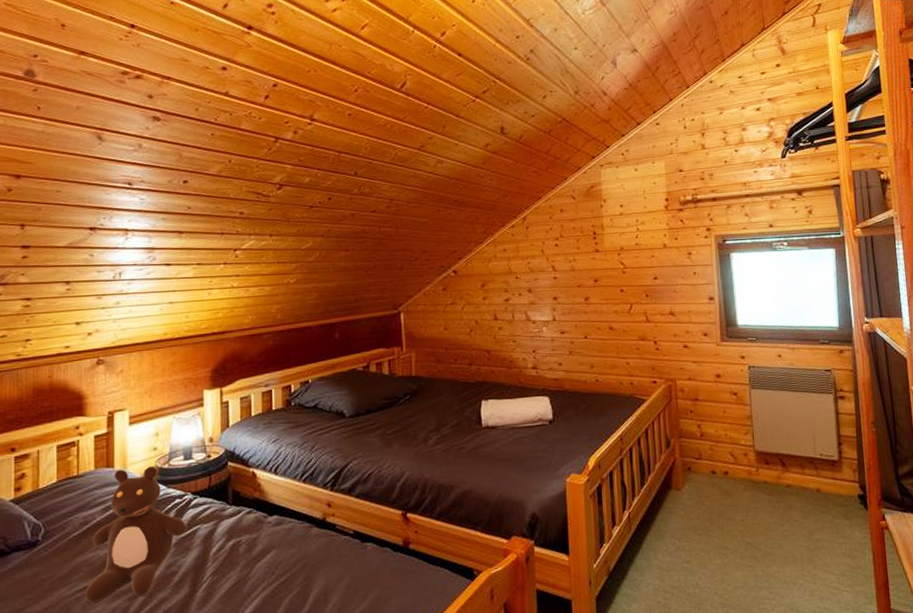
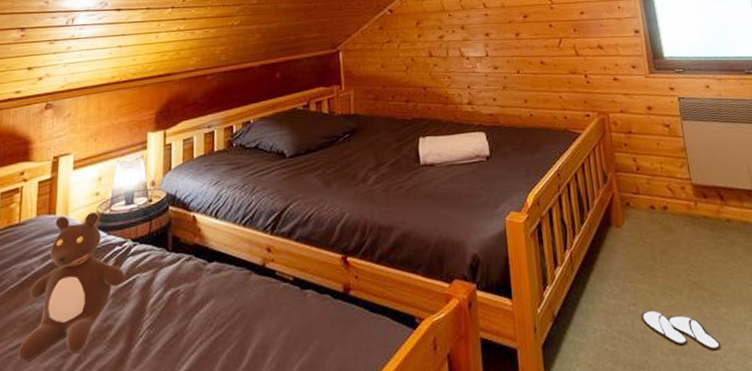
slippers: none [695,567,770,605] -> present [641,310,722,351]

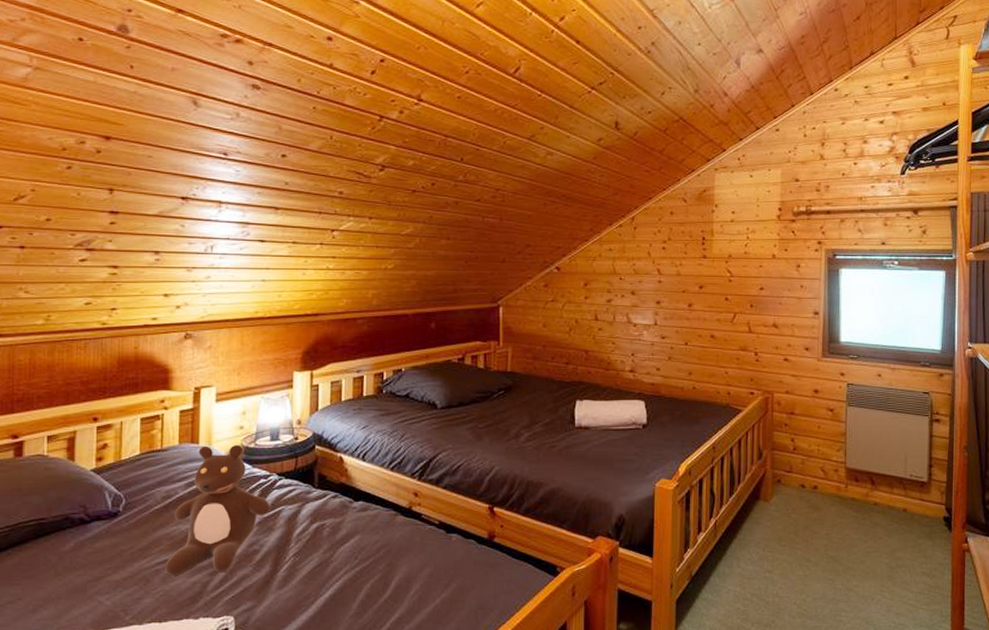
slippers: present [641,310,722,351] -> none [776,578,847,617]

